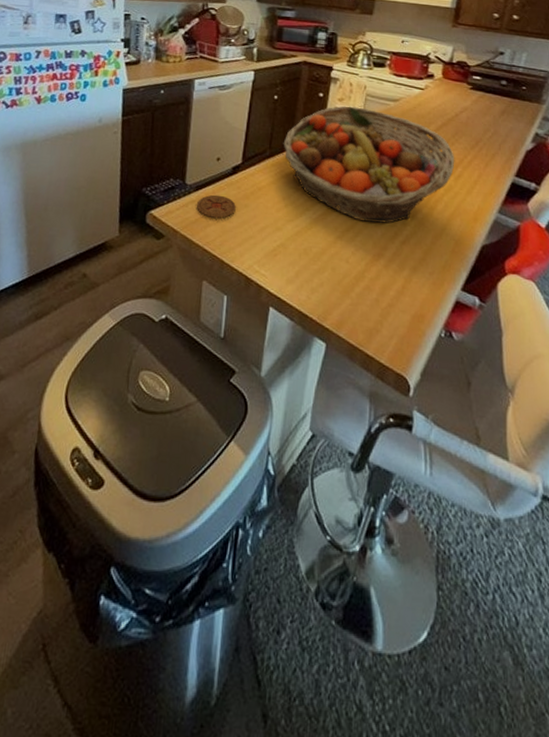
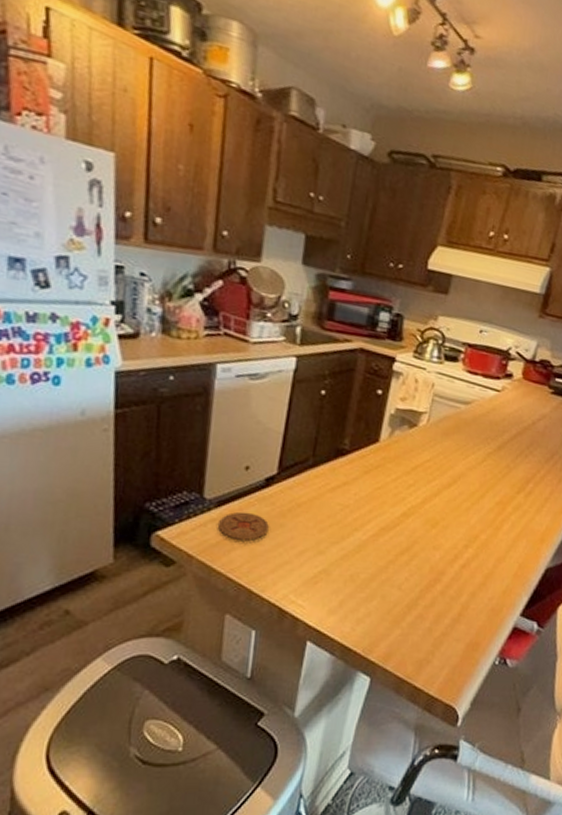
fruit basket: present [283,106,455,223] -> none [330,406,527,545]

